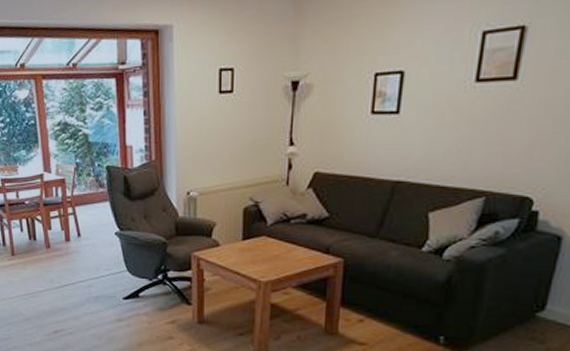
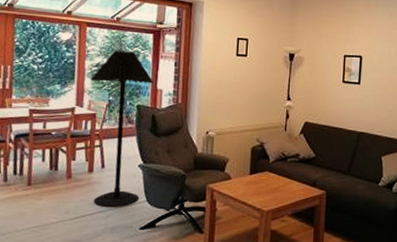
floor lamp: none [54,103,122,277] -> present [90,50,154,207]

